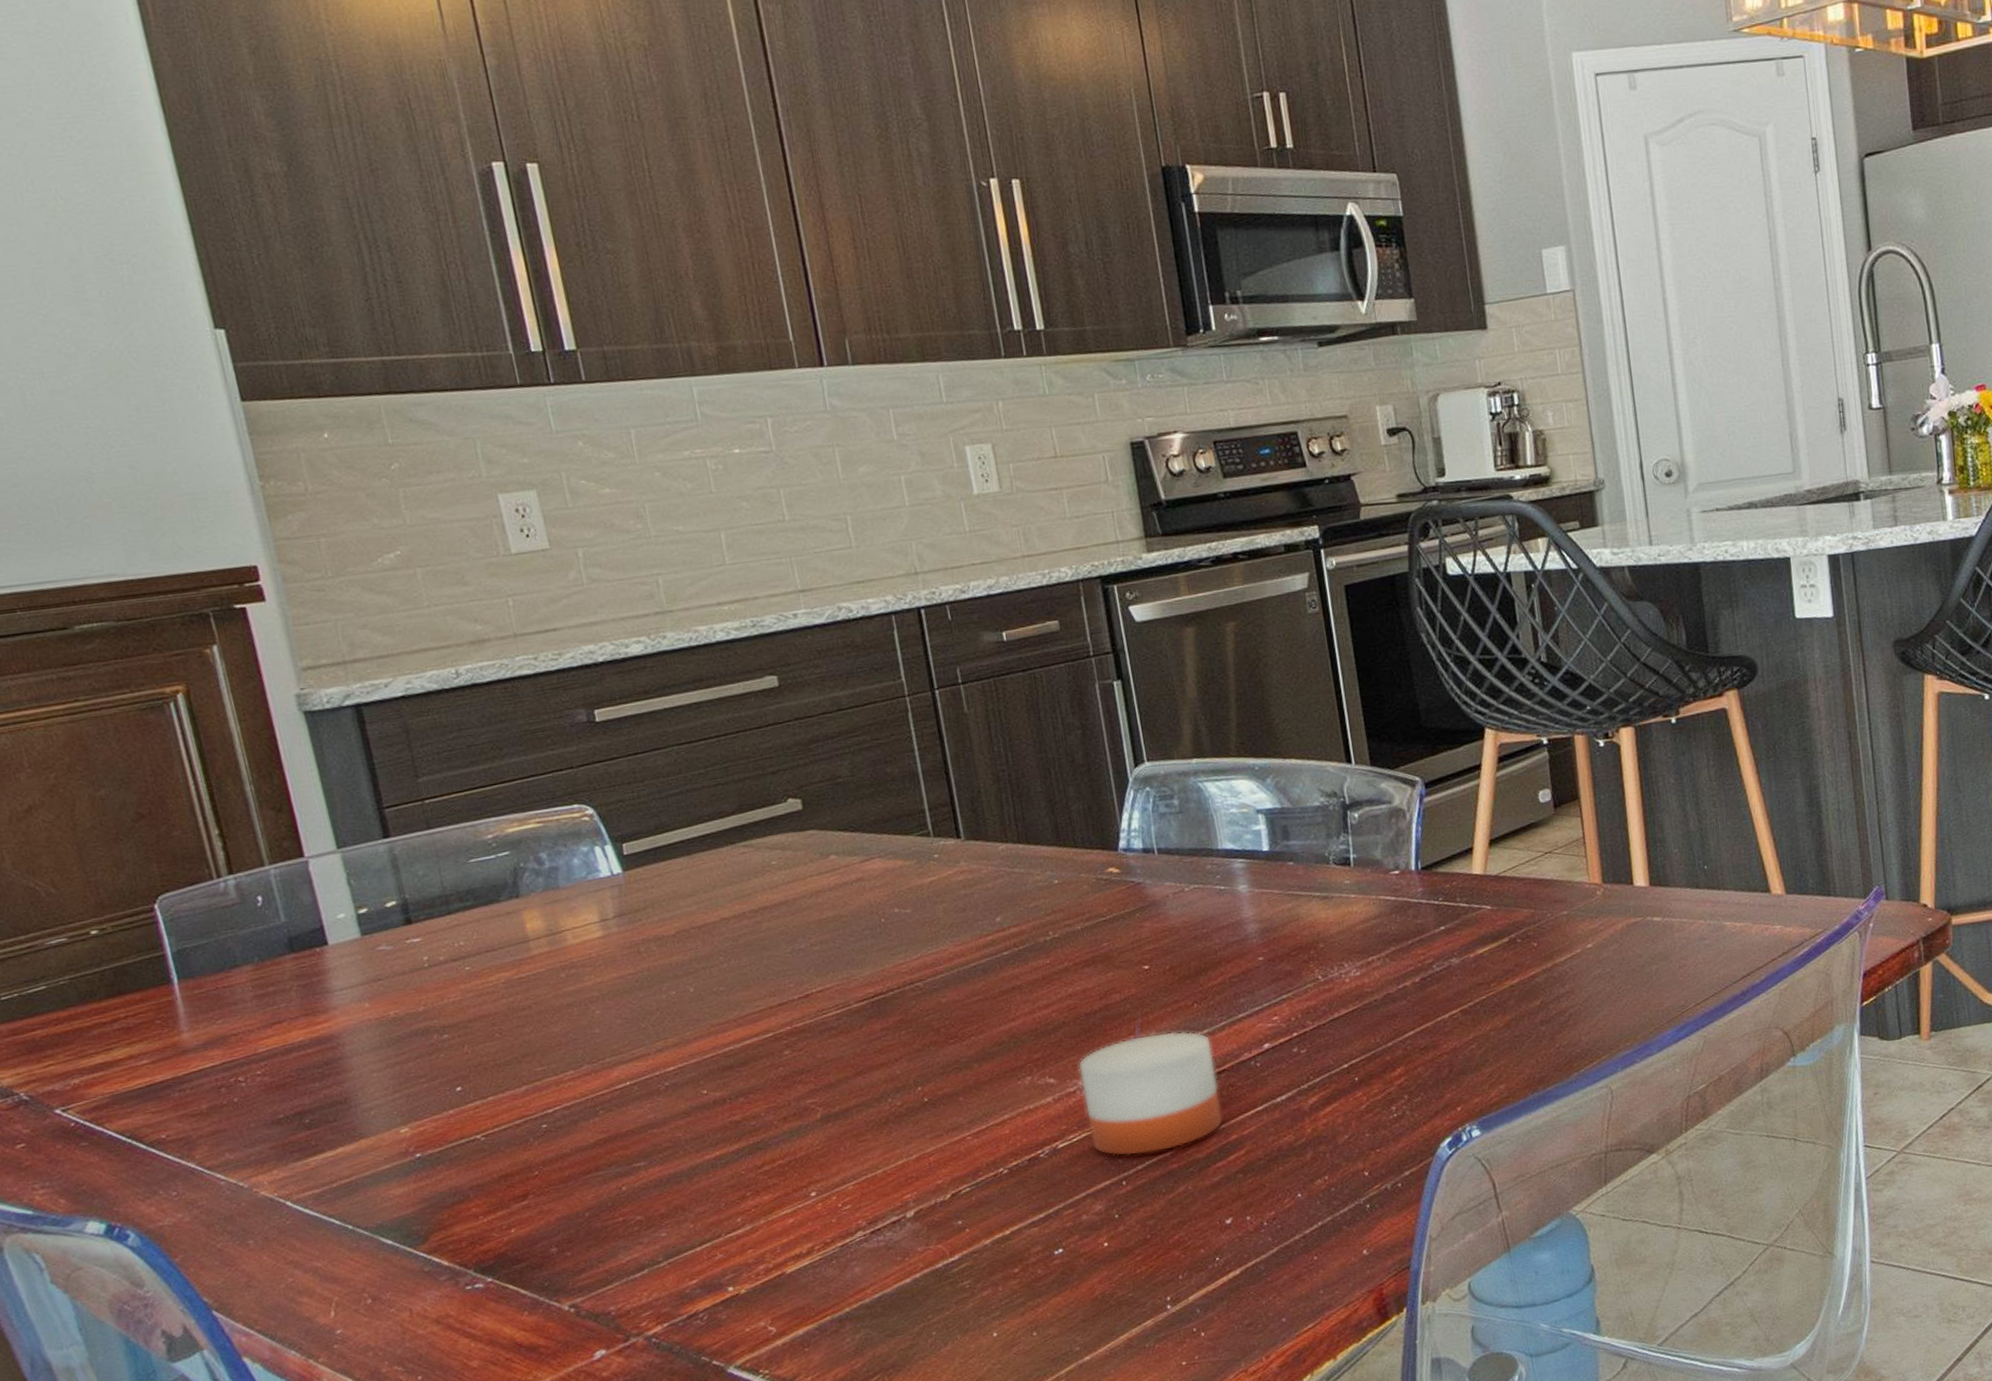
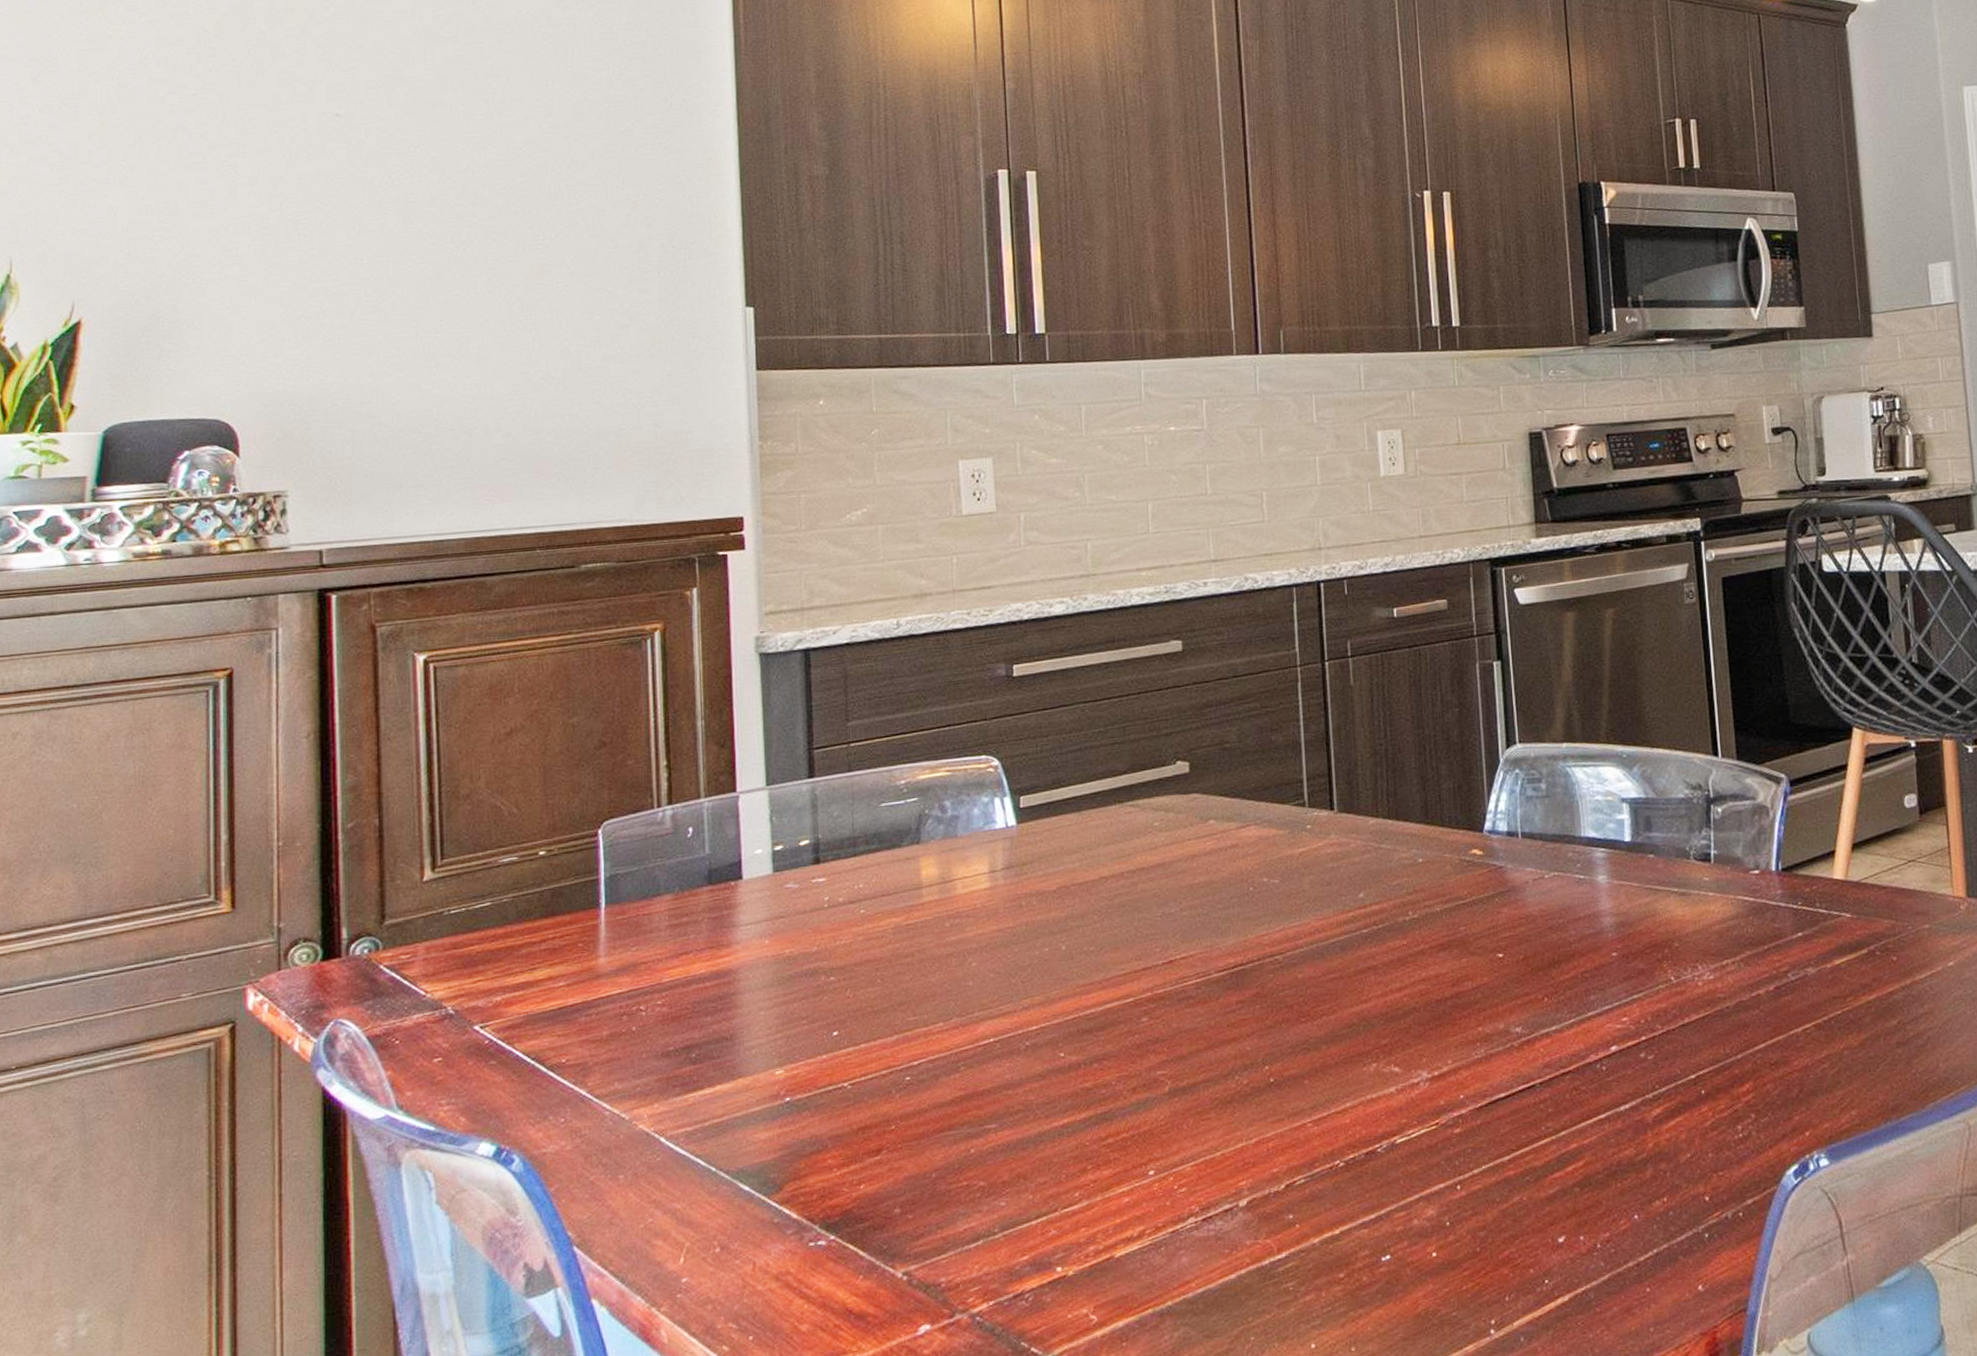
candle: present [1077,1026,1224,1157] -> none [1424,1017,1565,1159]

